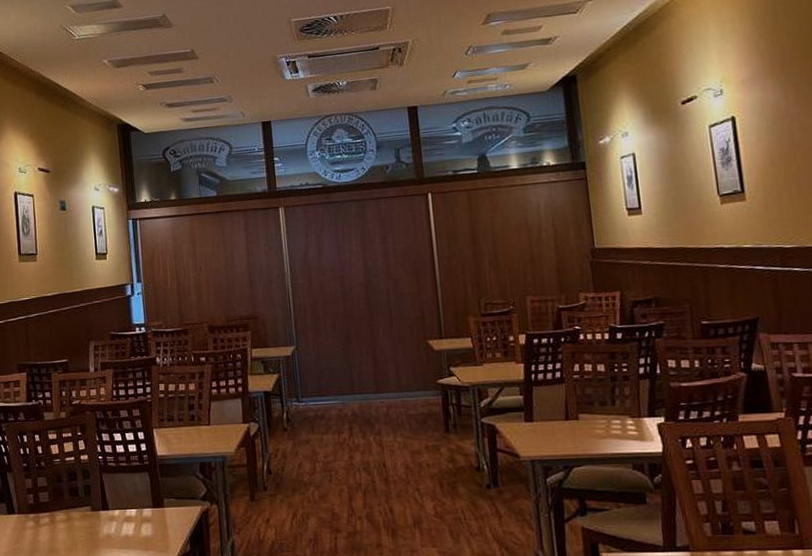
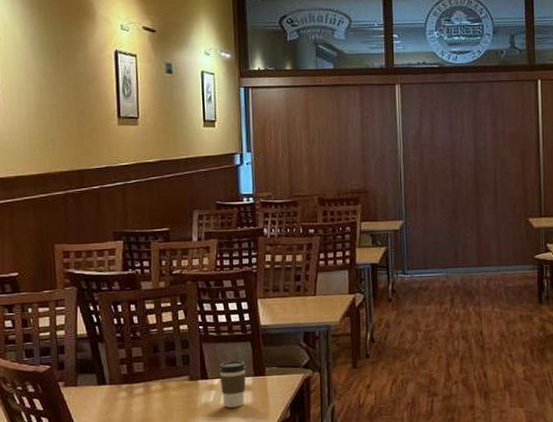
coffee cup: none [119,492,146,540] -> present [219,361,247,408]

